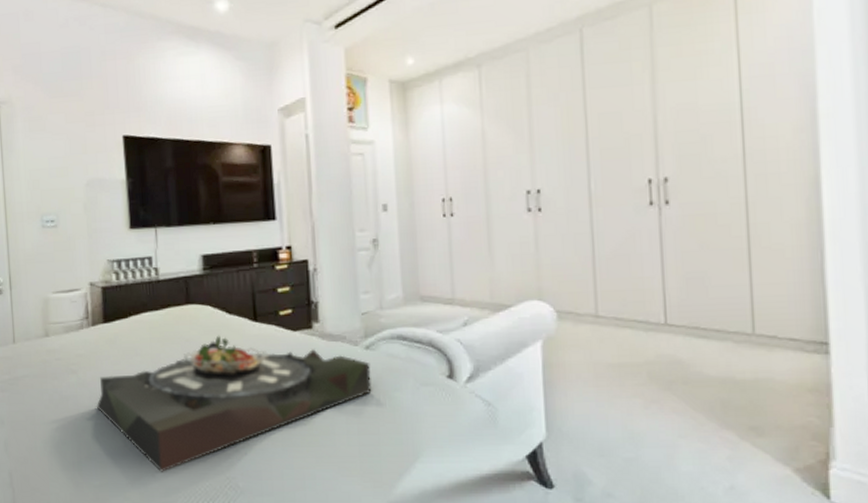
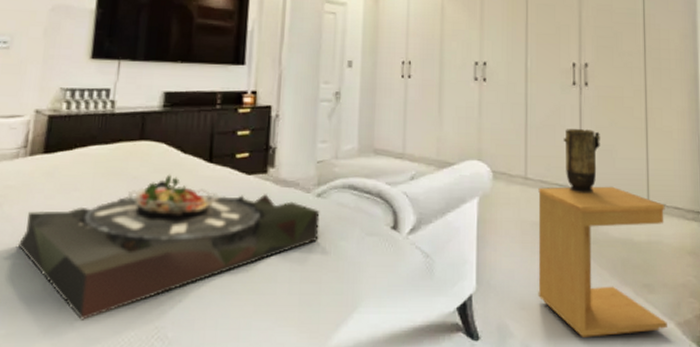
side table: none [613,319,782,485] -> present [538,186,667,337]
vase: none [640,255,688,329] -> present [563,129,600,194]

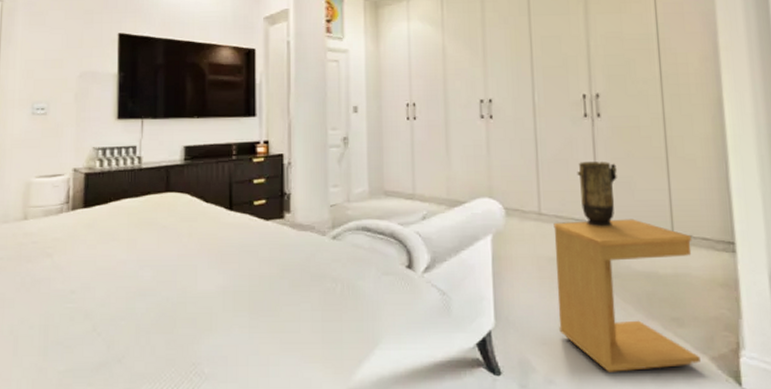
serving tray: present [17,174,320,320] -> none [68,222,337,358]

